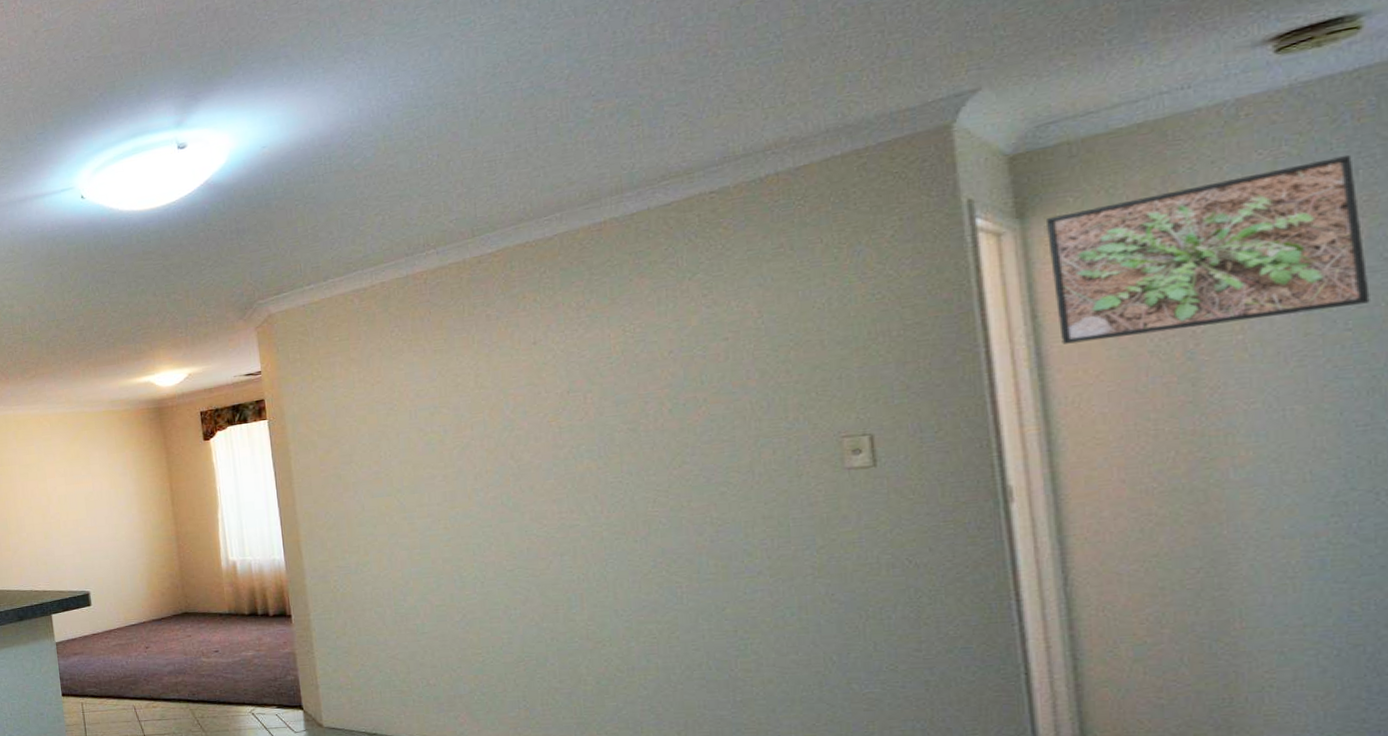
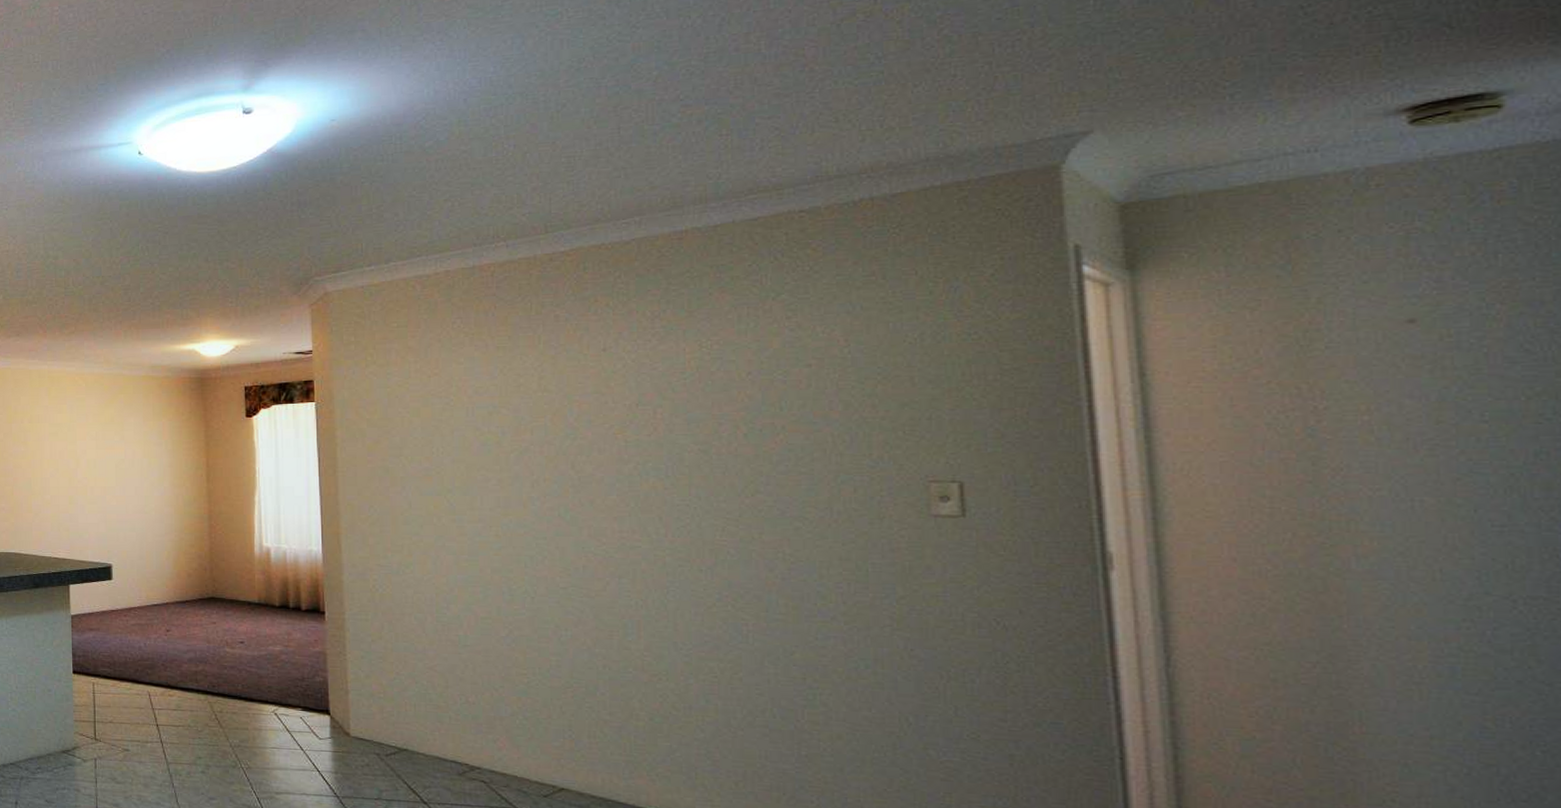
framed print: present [1045,155,1370,345] -> none [1157,238,1509,407]

